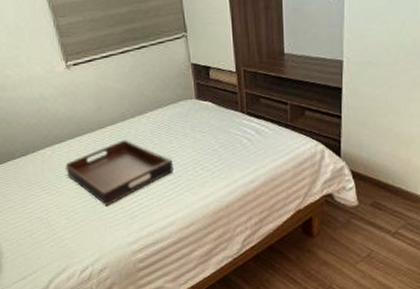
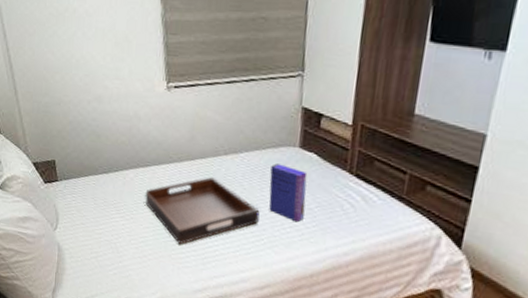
cereal box: none [174,116,211,164] -> present [269,163,308,223]

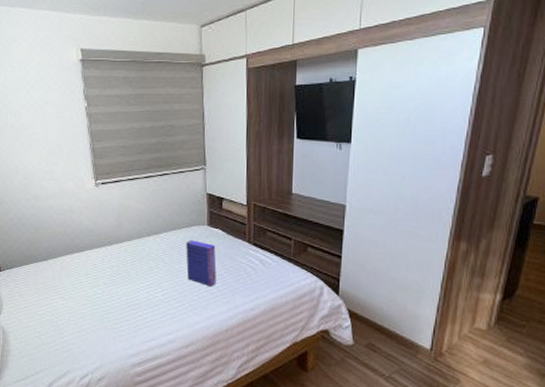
serving tray: present [145,177,260,245] -> none [81,256,180,317]

